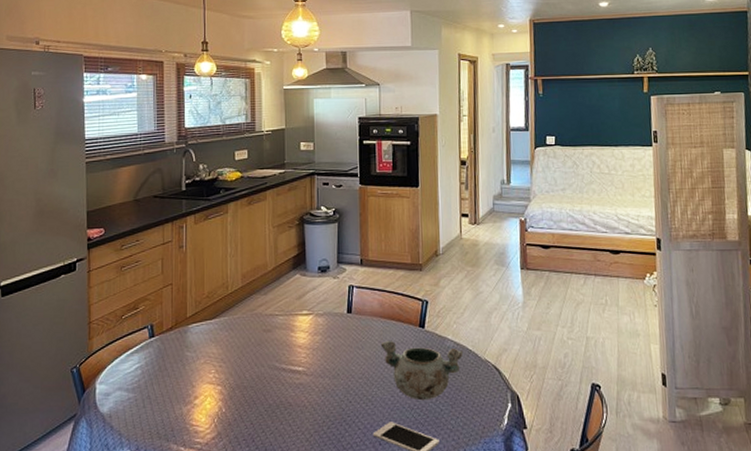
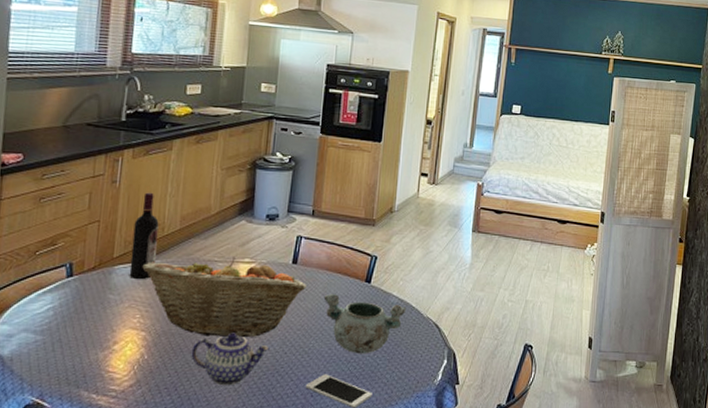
wine bottle: none [202,254,223,337] -> present [129,192,159,280]
fruit basket: none [212,310,363,388] -> present [142,257,306,337]
teapot: none [263,383,335,436] -> present [191,332,270,386]

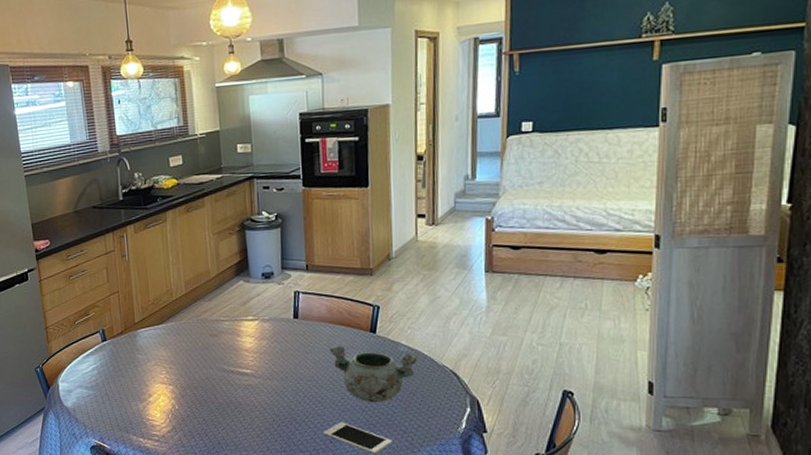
wine bottle: present [129,192,159,280] -> none [147,262,170,341]
fruit basket: present [142,257,306,337] -> none [160,315,311,389]
teapot: present [191,332,270,386] -> none [214,385,284,432]

